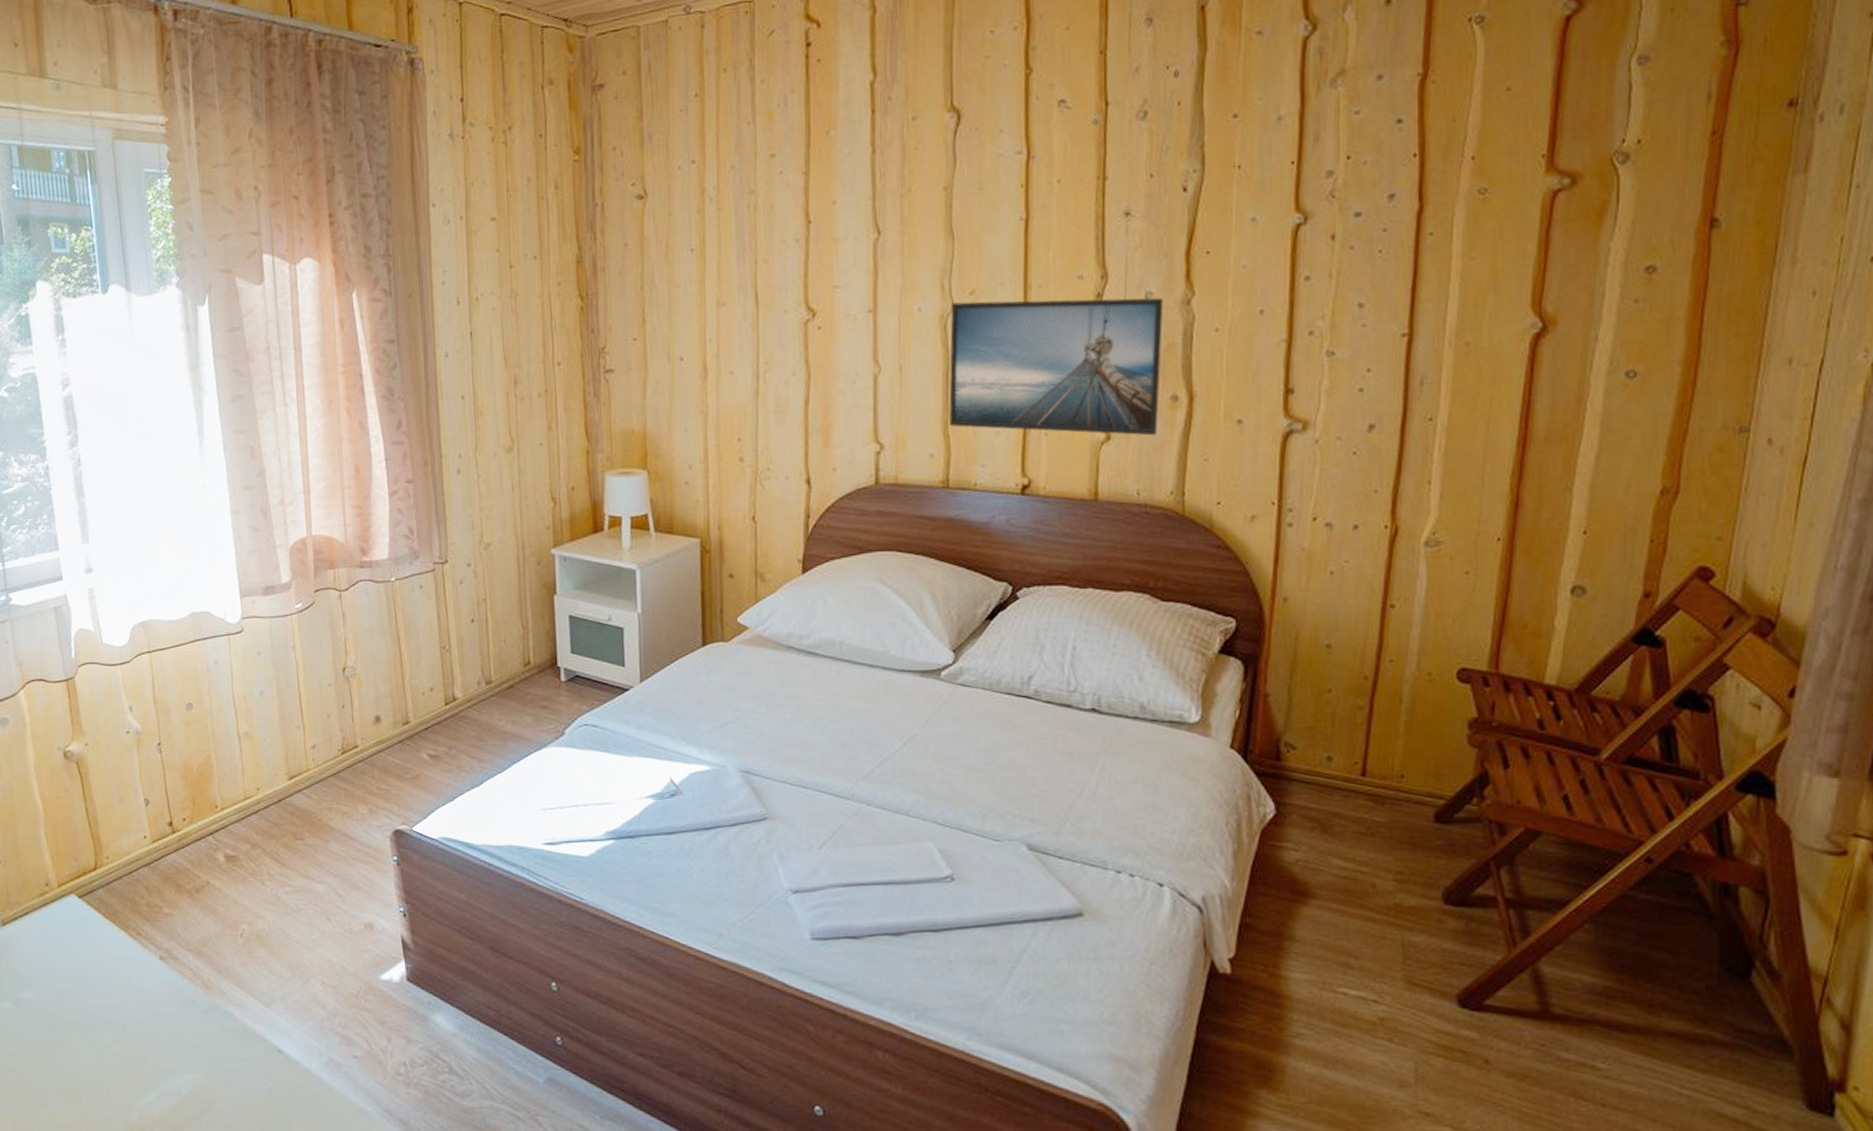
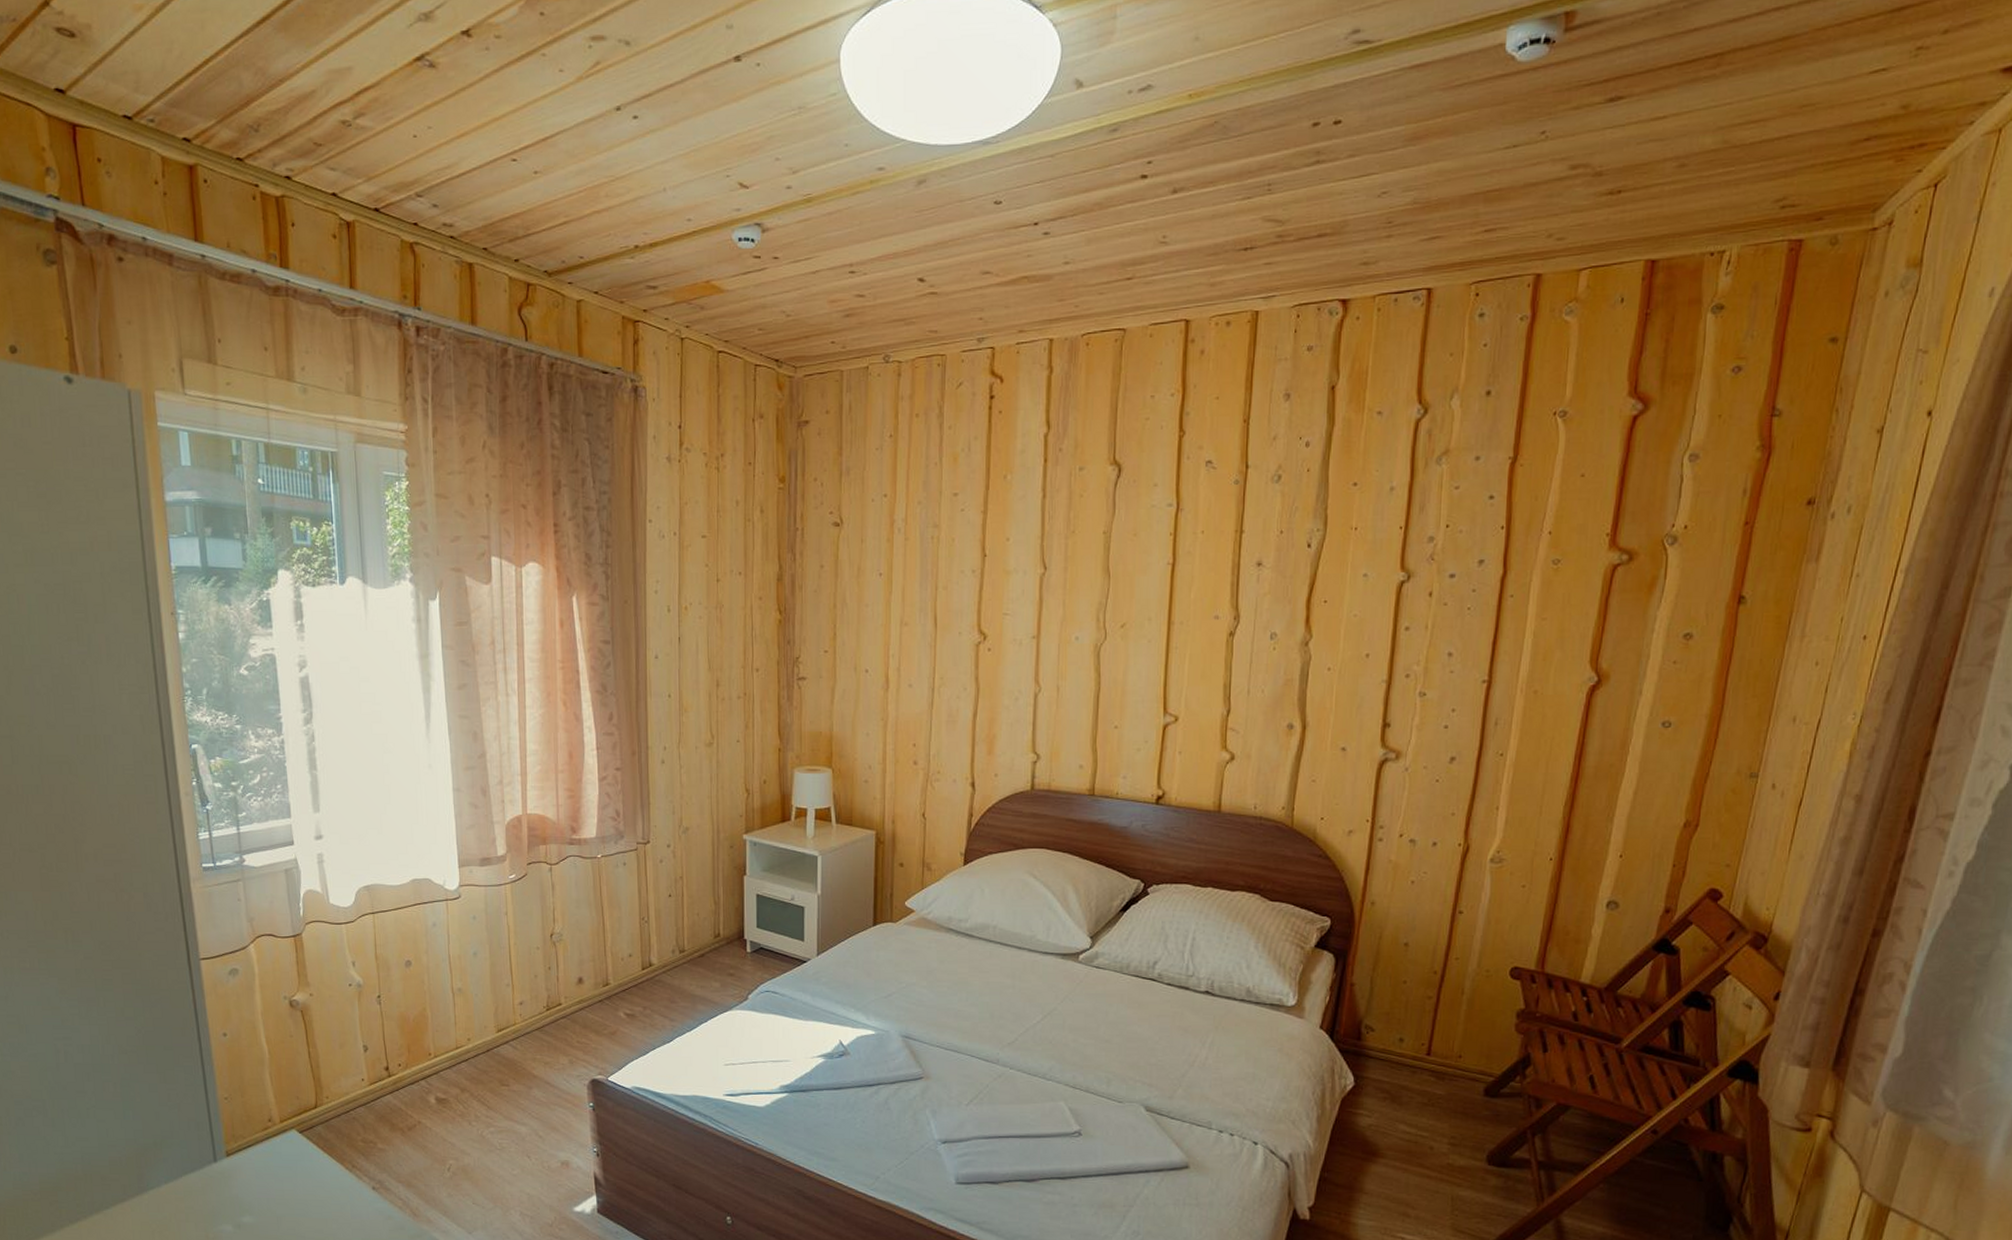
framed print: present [949,297,1164,436] -> none [1098,633,1286,758]

